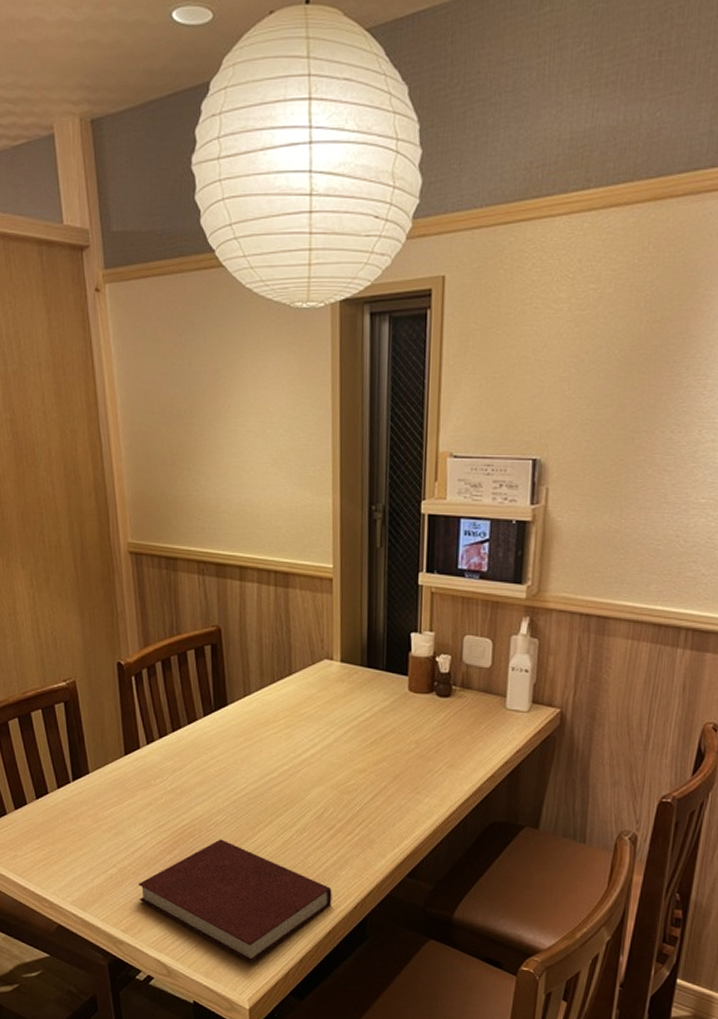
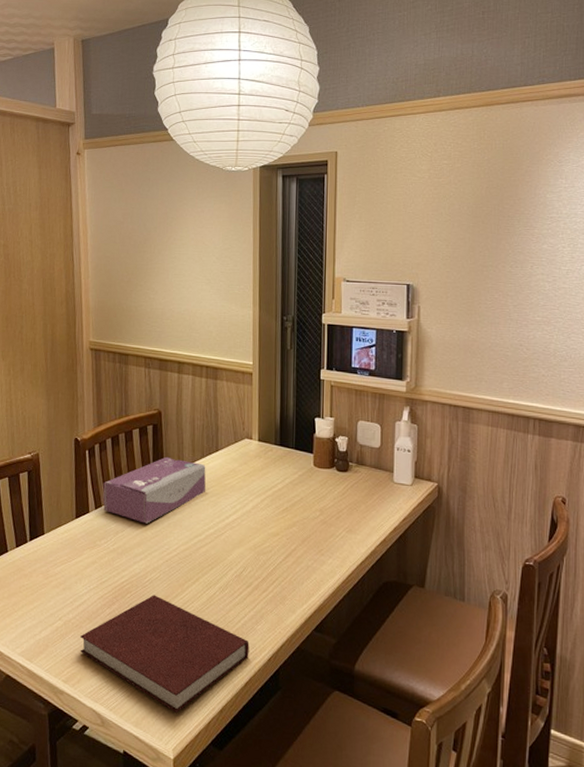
tissue box: none [155,682,277,760] -> present [103,456,206,524]

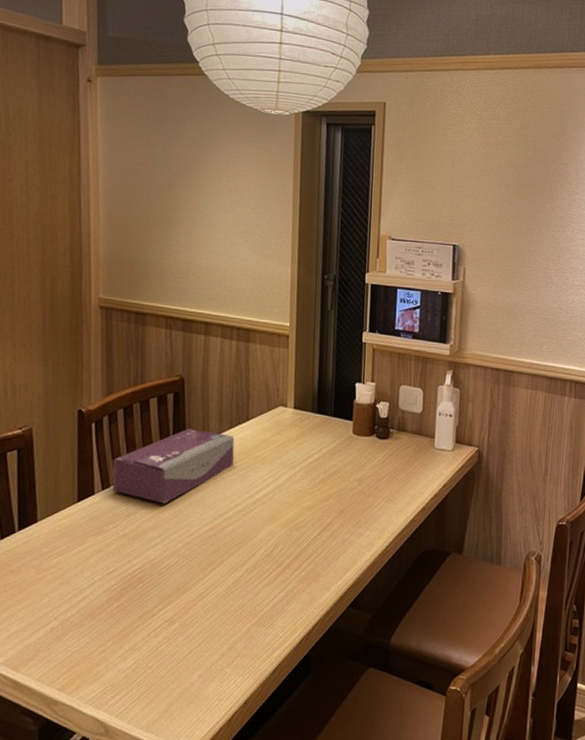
notebook: present [80,595,250,713] -> none [79,582,279,710]

